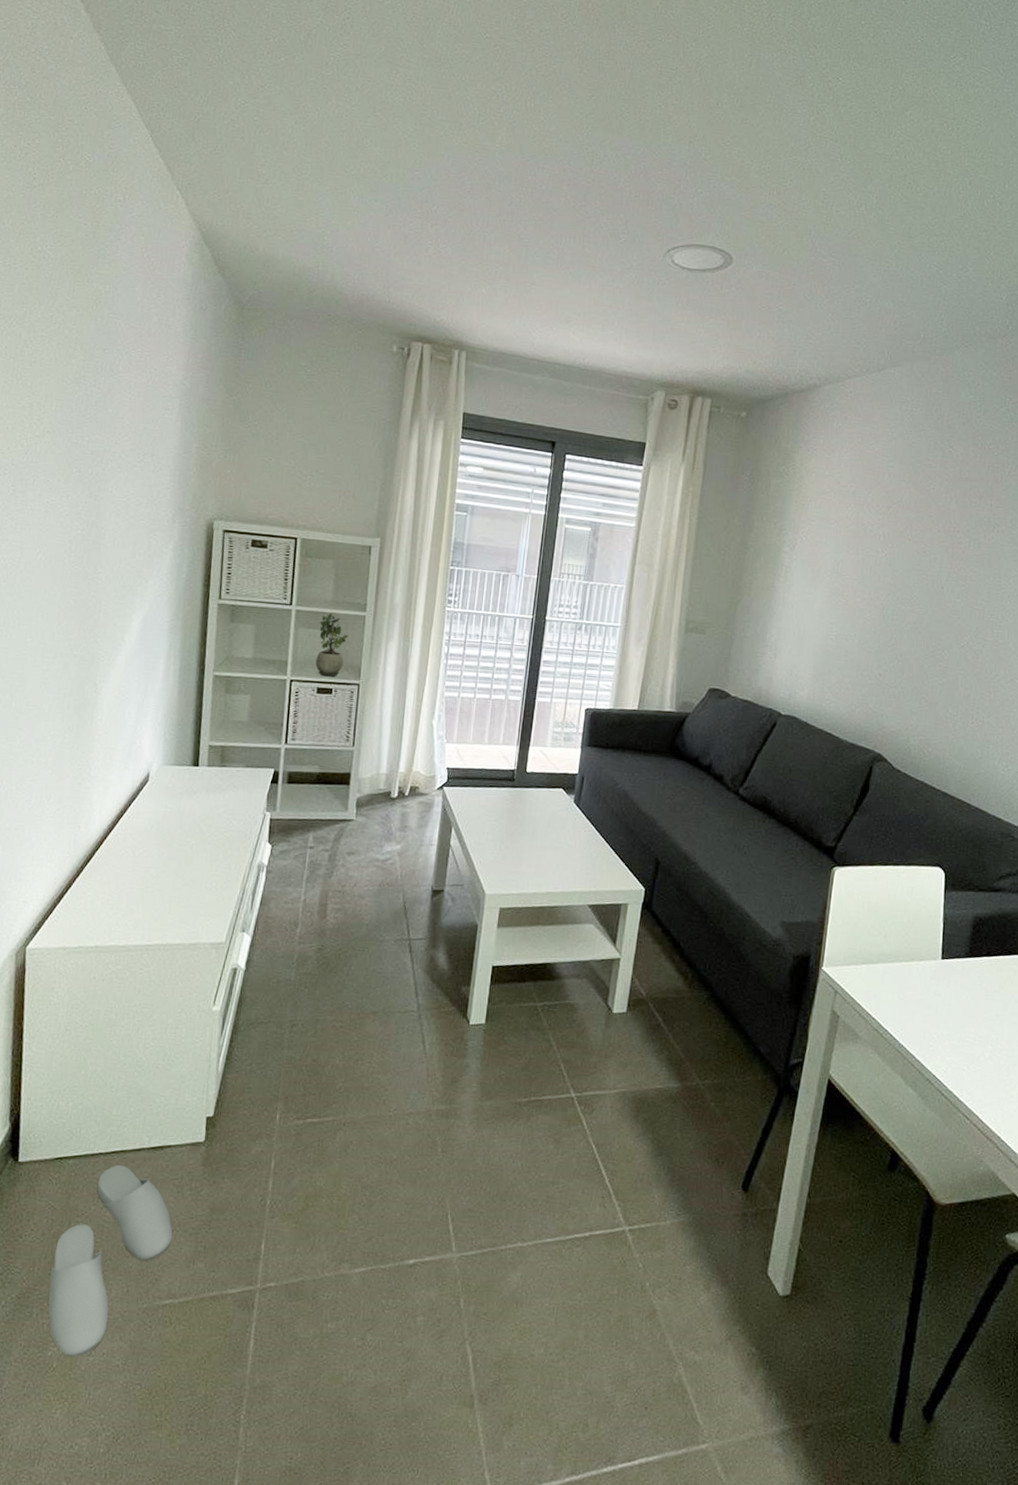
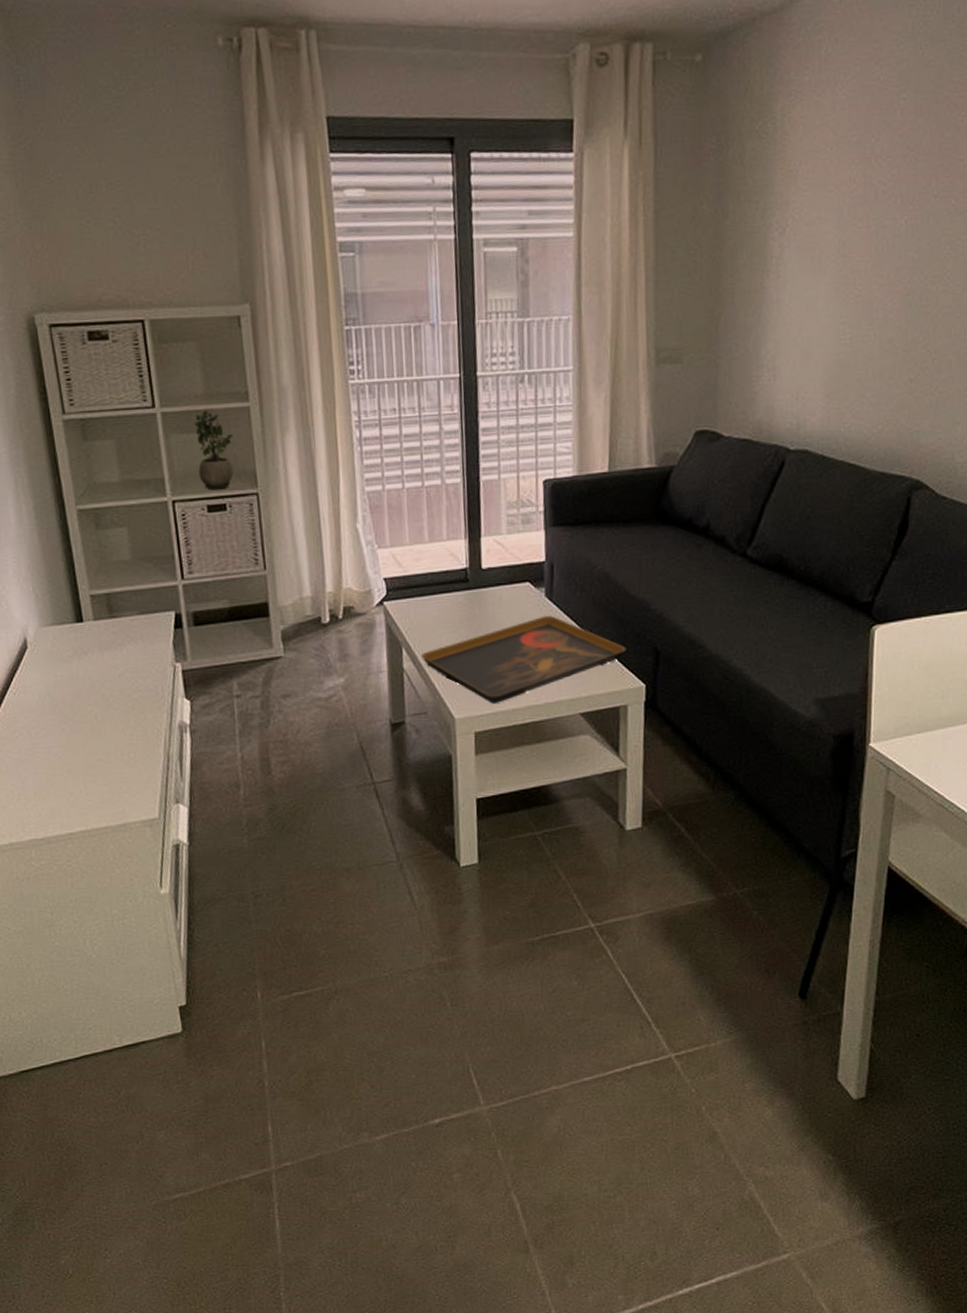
slippers: present [48,1165,173,1357] -> none [43,1068,169,1262]
decorative tray: none [466,818,633,886] -> present [421,615,626,704]

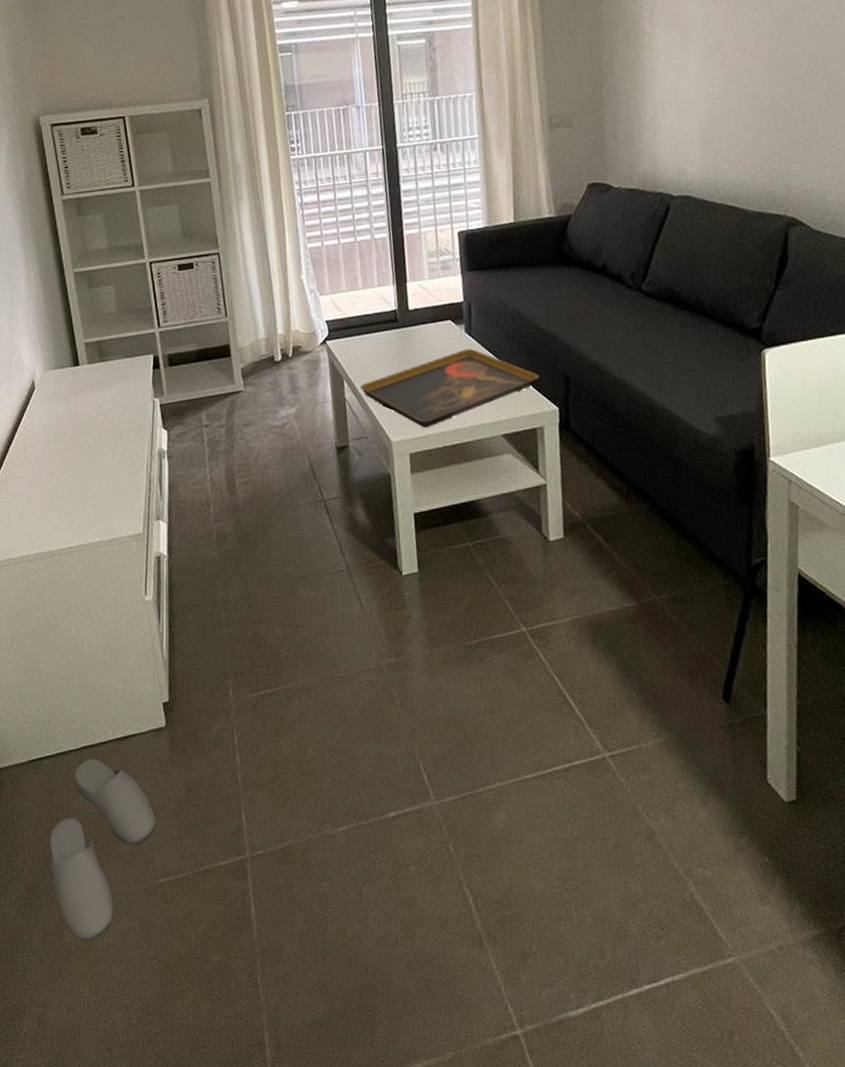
slippers: none [43,1068,169,1262] -> present [49,758,156,941]
potted plant: present [194,410,234,490] -> none [166,187,199,252]

